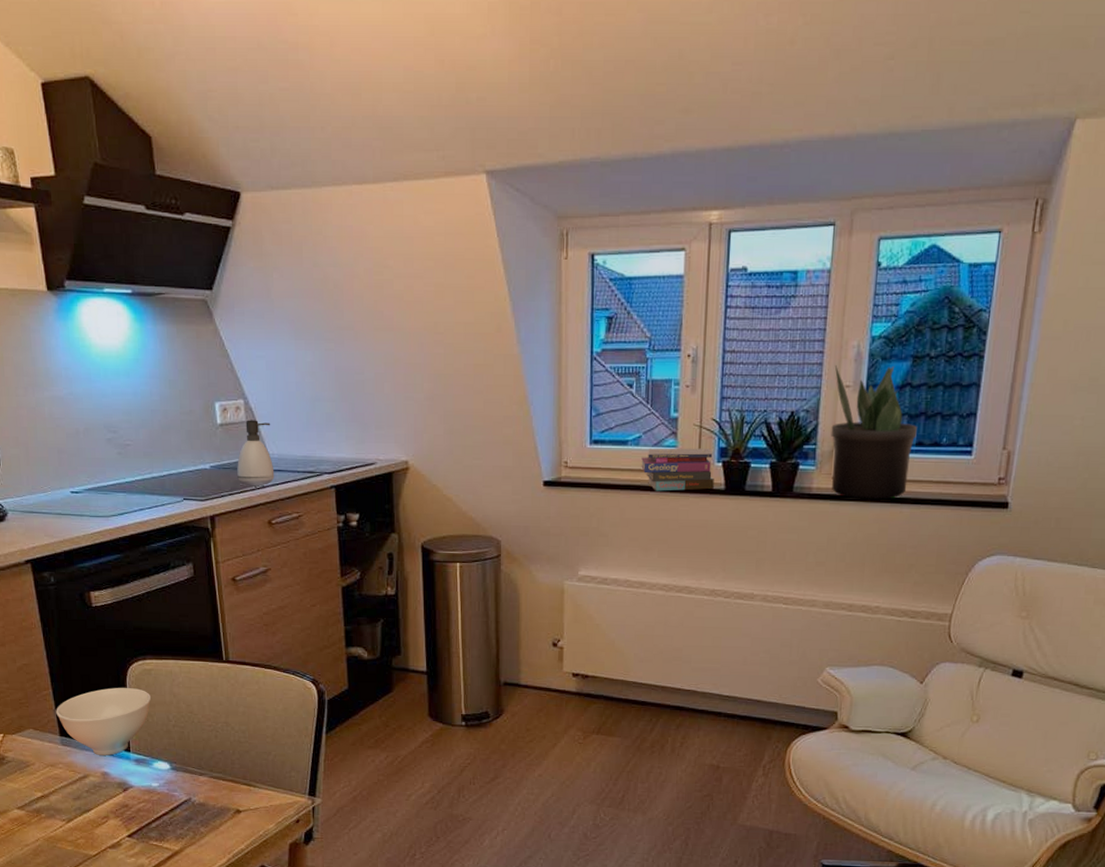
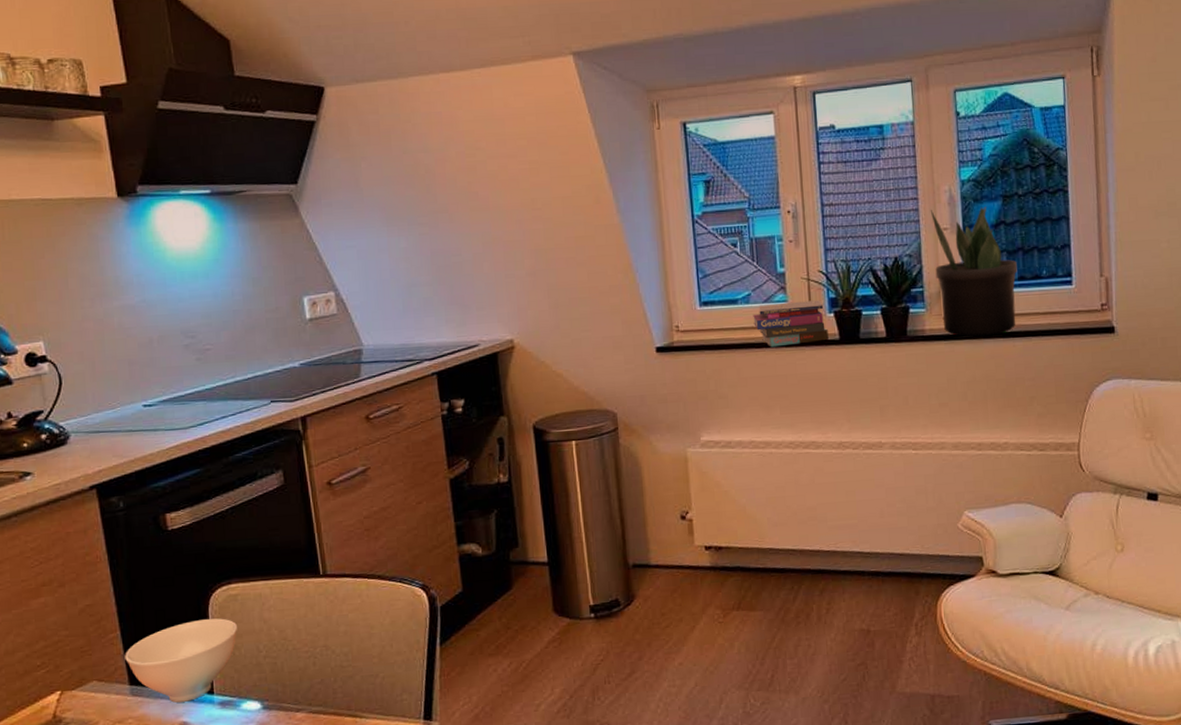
soap dispenser: present [237,420,275,487] -> none [329,311,371,382]

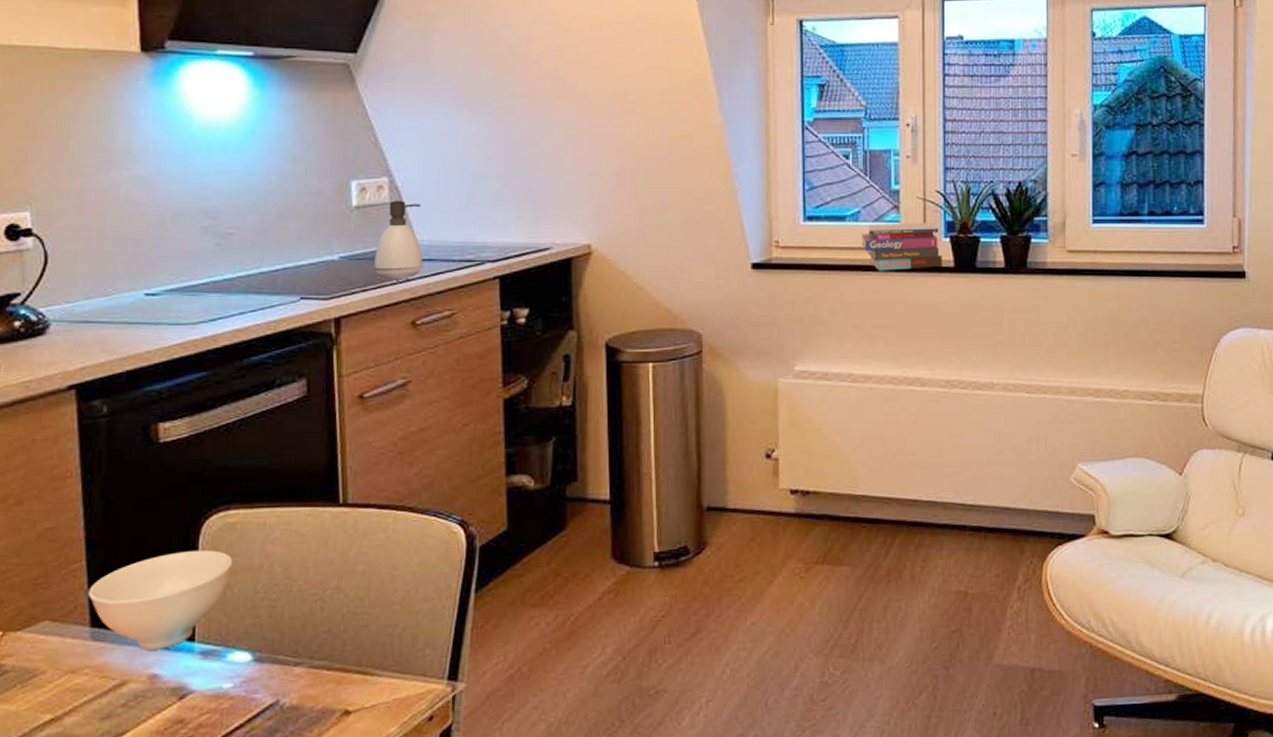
soap dispenser: none [329,311,371,382] -> present [374,200,423,280]
planter: present [930,206,1017,337] -> none [1059,134,1147,273]

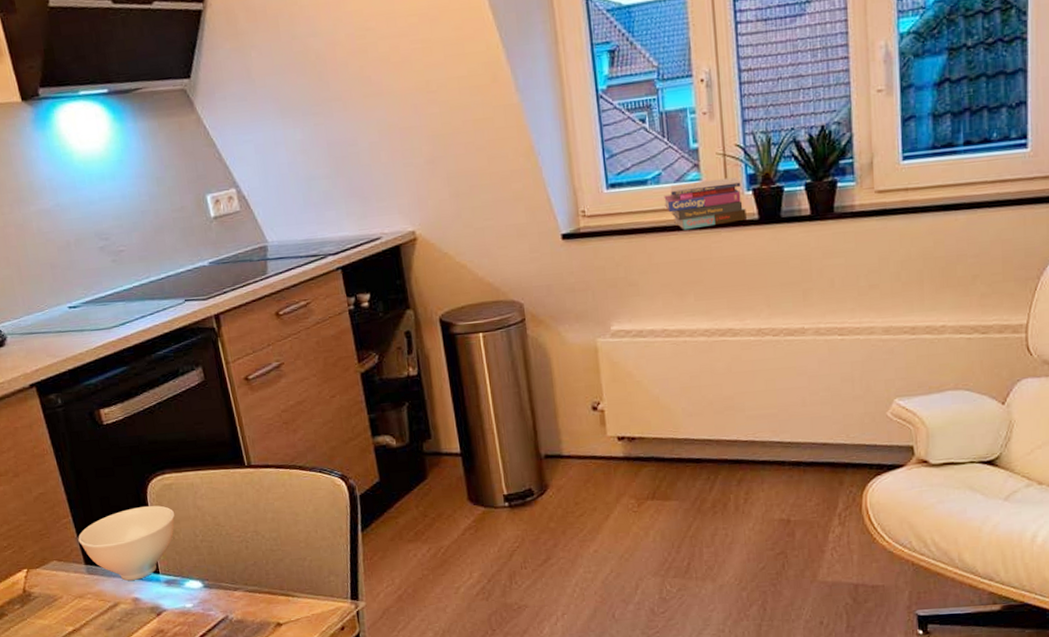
soap dispenser: present [374,200,423,280] -> none [236,208,277,279]

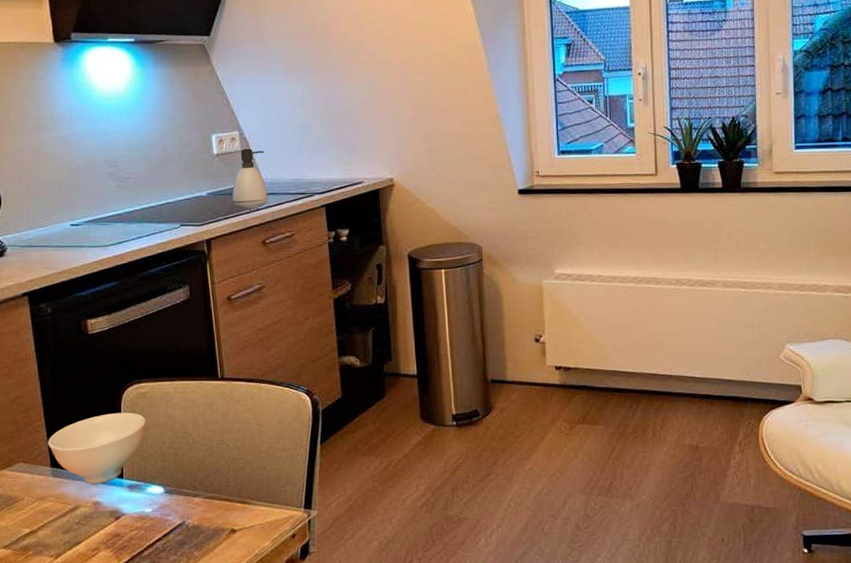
soap dispenser: none [236,208,277,279] -> present [232,149,268,210]
books: present [664,177,747,230] -> none [605,153,671,193]

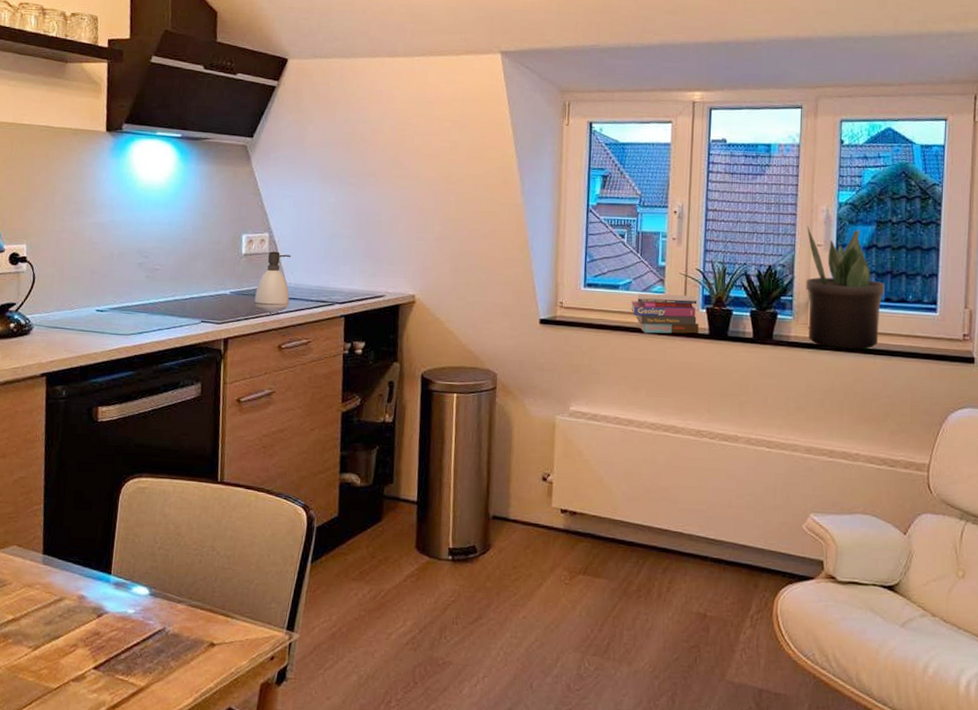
bowl: present [48,412,146,484] -> none [43,505,142,577]
books: none [605,153,671,193] -> present [631,293,699,334]
planter: none [765,75,841,190] -> present [806,226,885,350]

